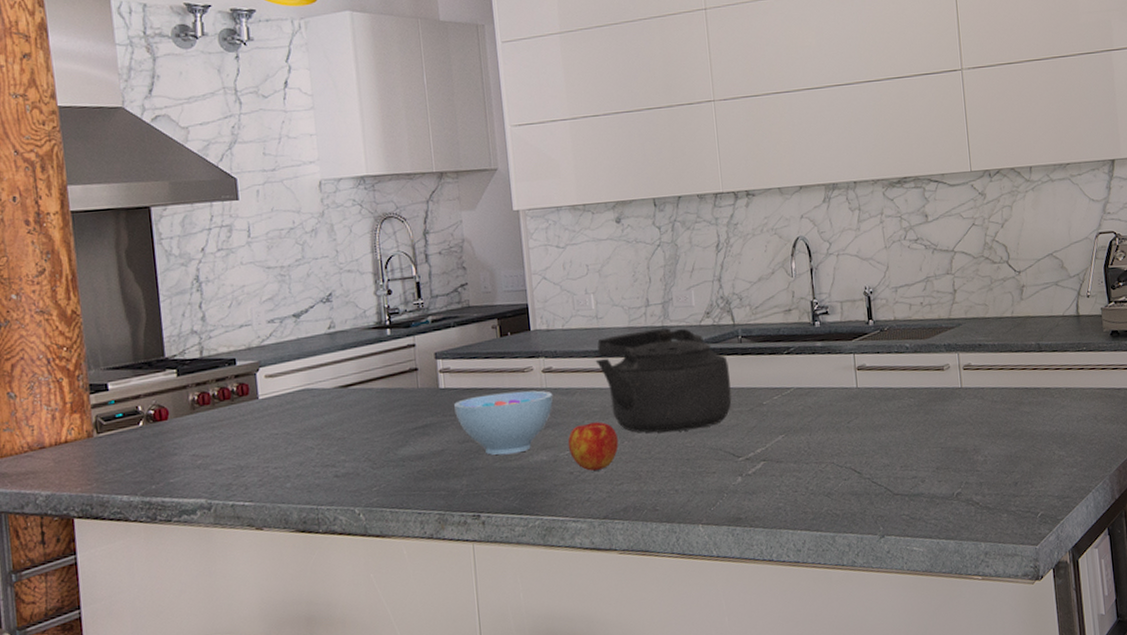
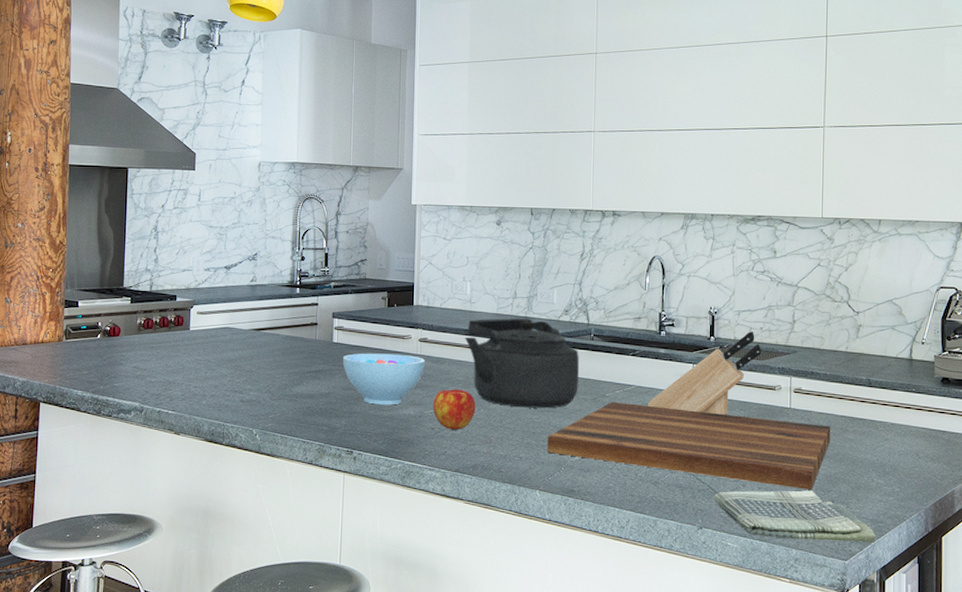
cutting board: none [704,401,1007,480] -> present [548,401,831,490]
knife block: none [809,308,925,410] -> present [647,332,762,415]
dish towel: none [893,475,1064,535] -> present [714,490,876,543]

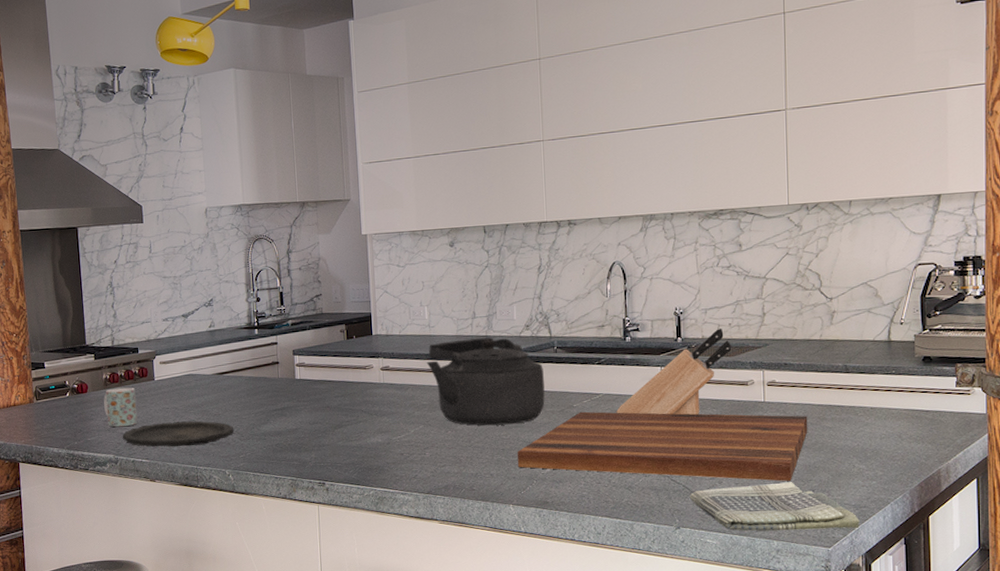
mug: none [135,334,169,375] -> present [104,387,138,427]
plate: none [150,374,266,401] -> present [122,421,235,447]
bowl: present [343,353,426,405] -> none [307,384,390,436]
apple: present [433,389,476,430] -> none [400,413,443,453]

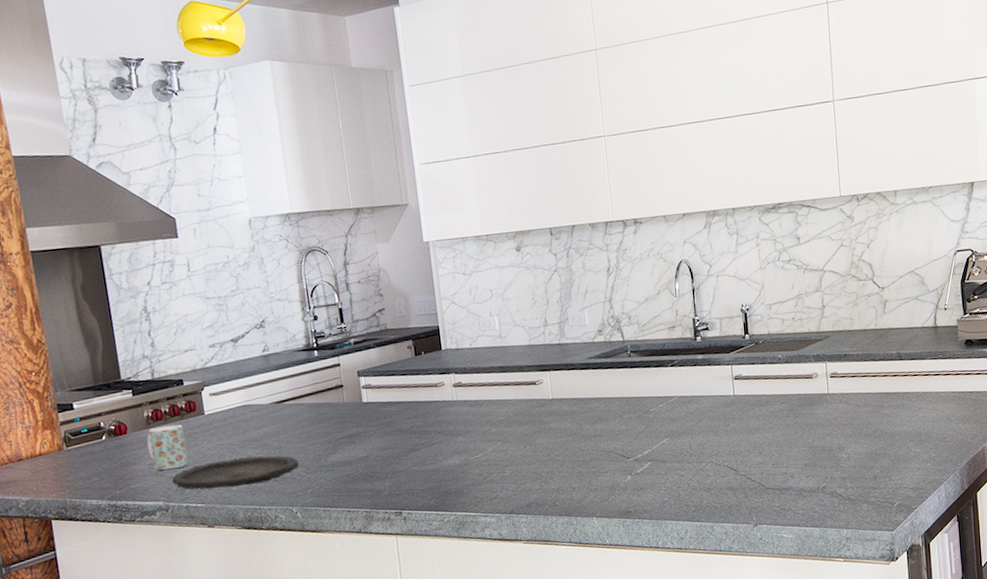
kettle: present [426,337,545,426] -> none [500,345,622,439]
cutting board: present [518,411,808,481] -> none [598,404,869,479]
knife block: present [616,329,732,415] -> none [691,323,796,416]
dish towel: present [690,482,860,531] -> none [765,470,918,523]

